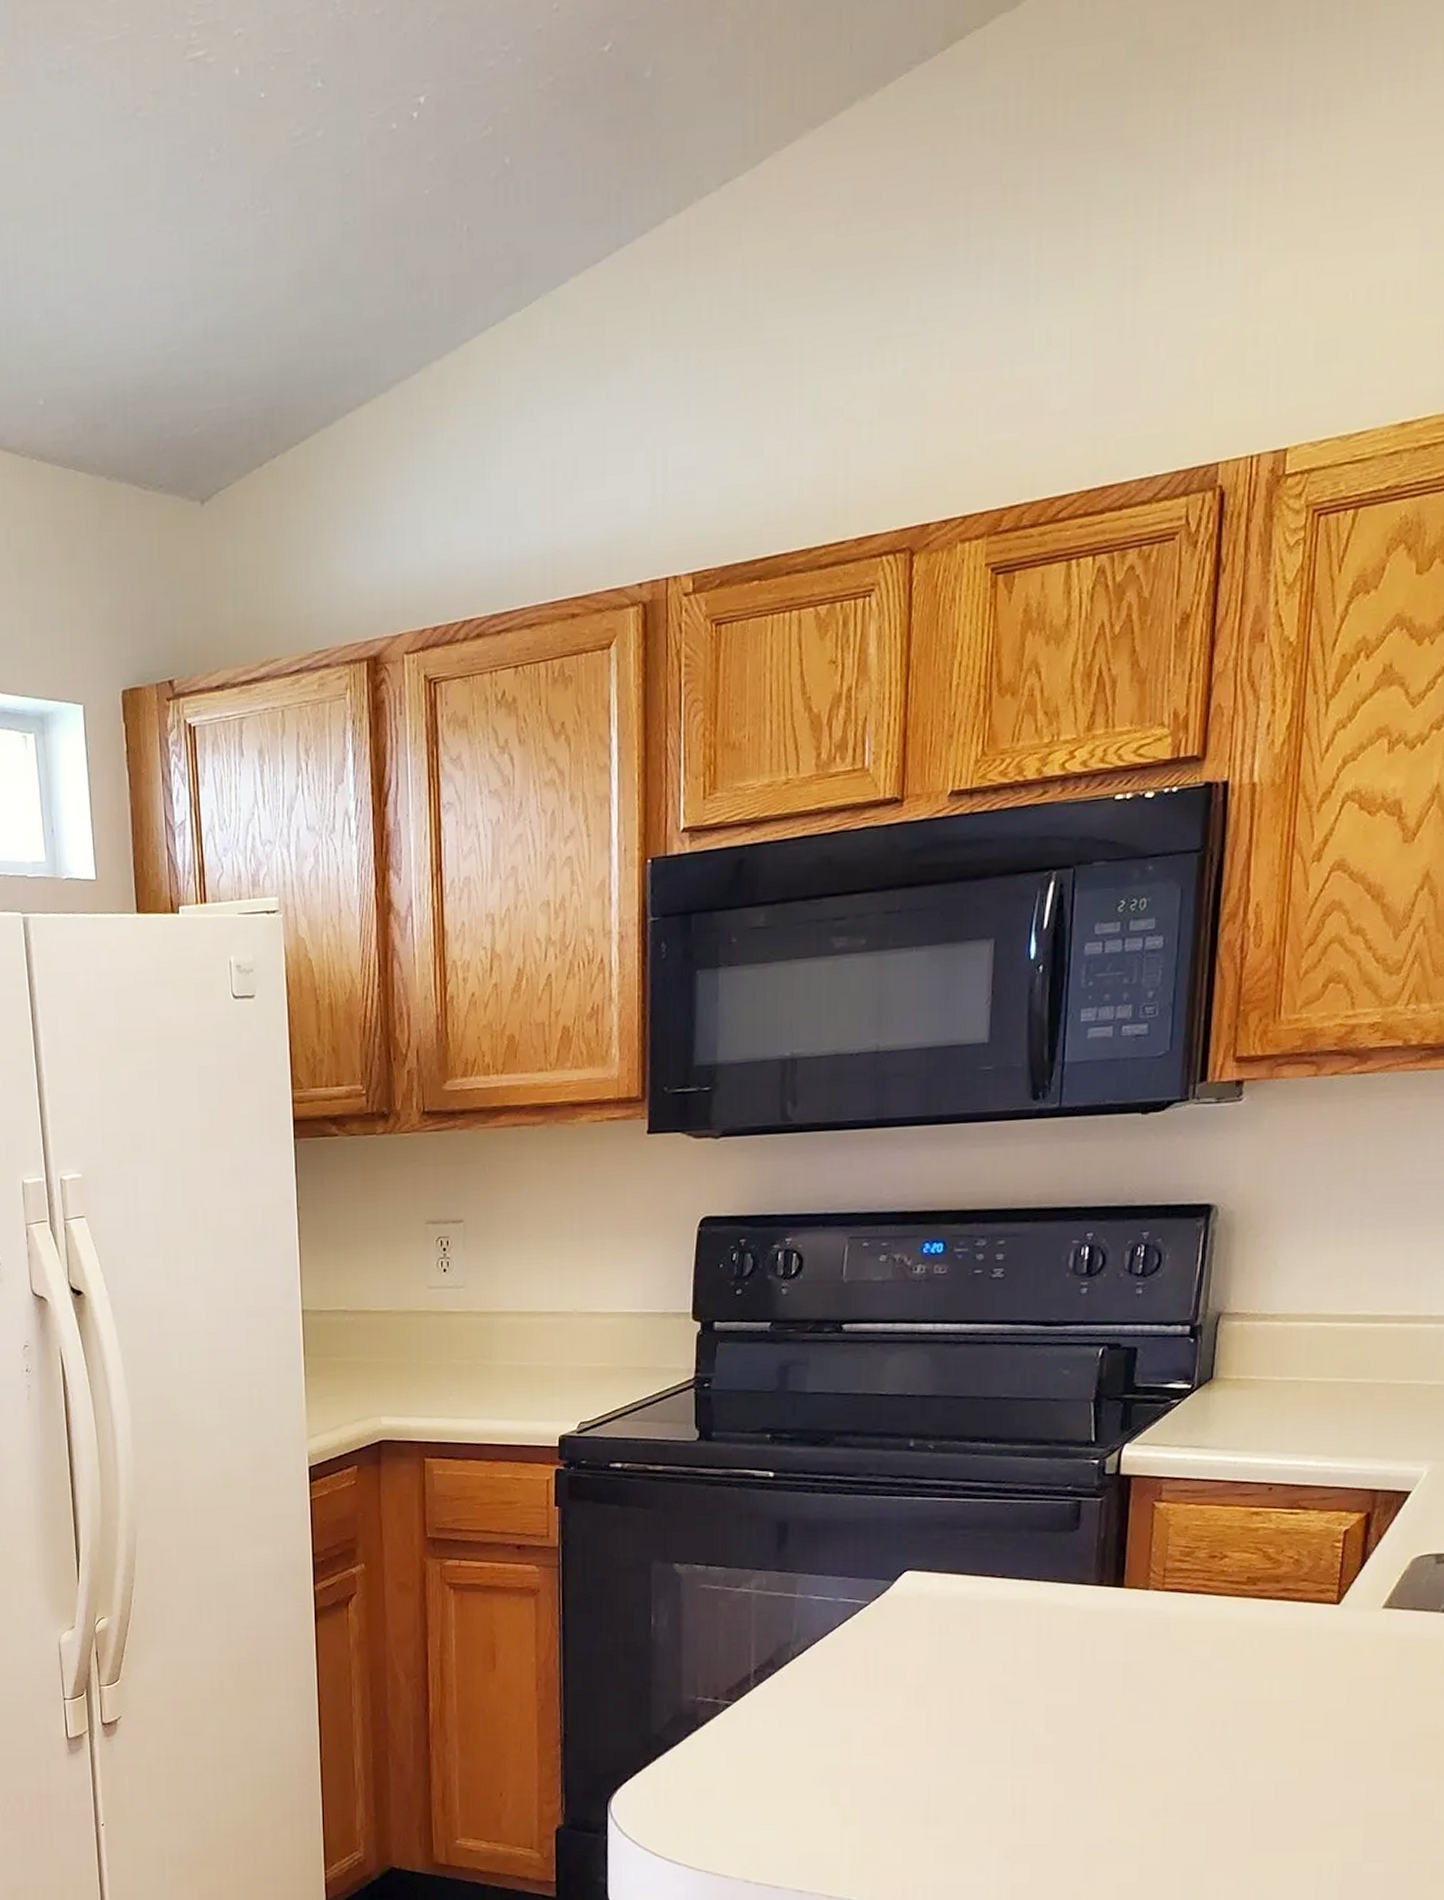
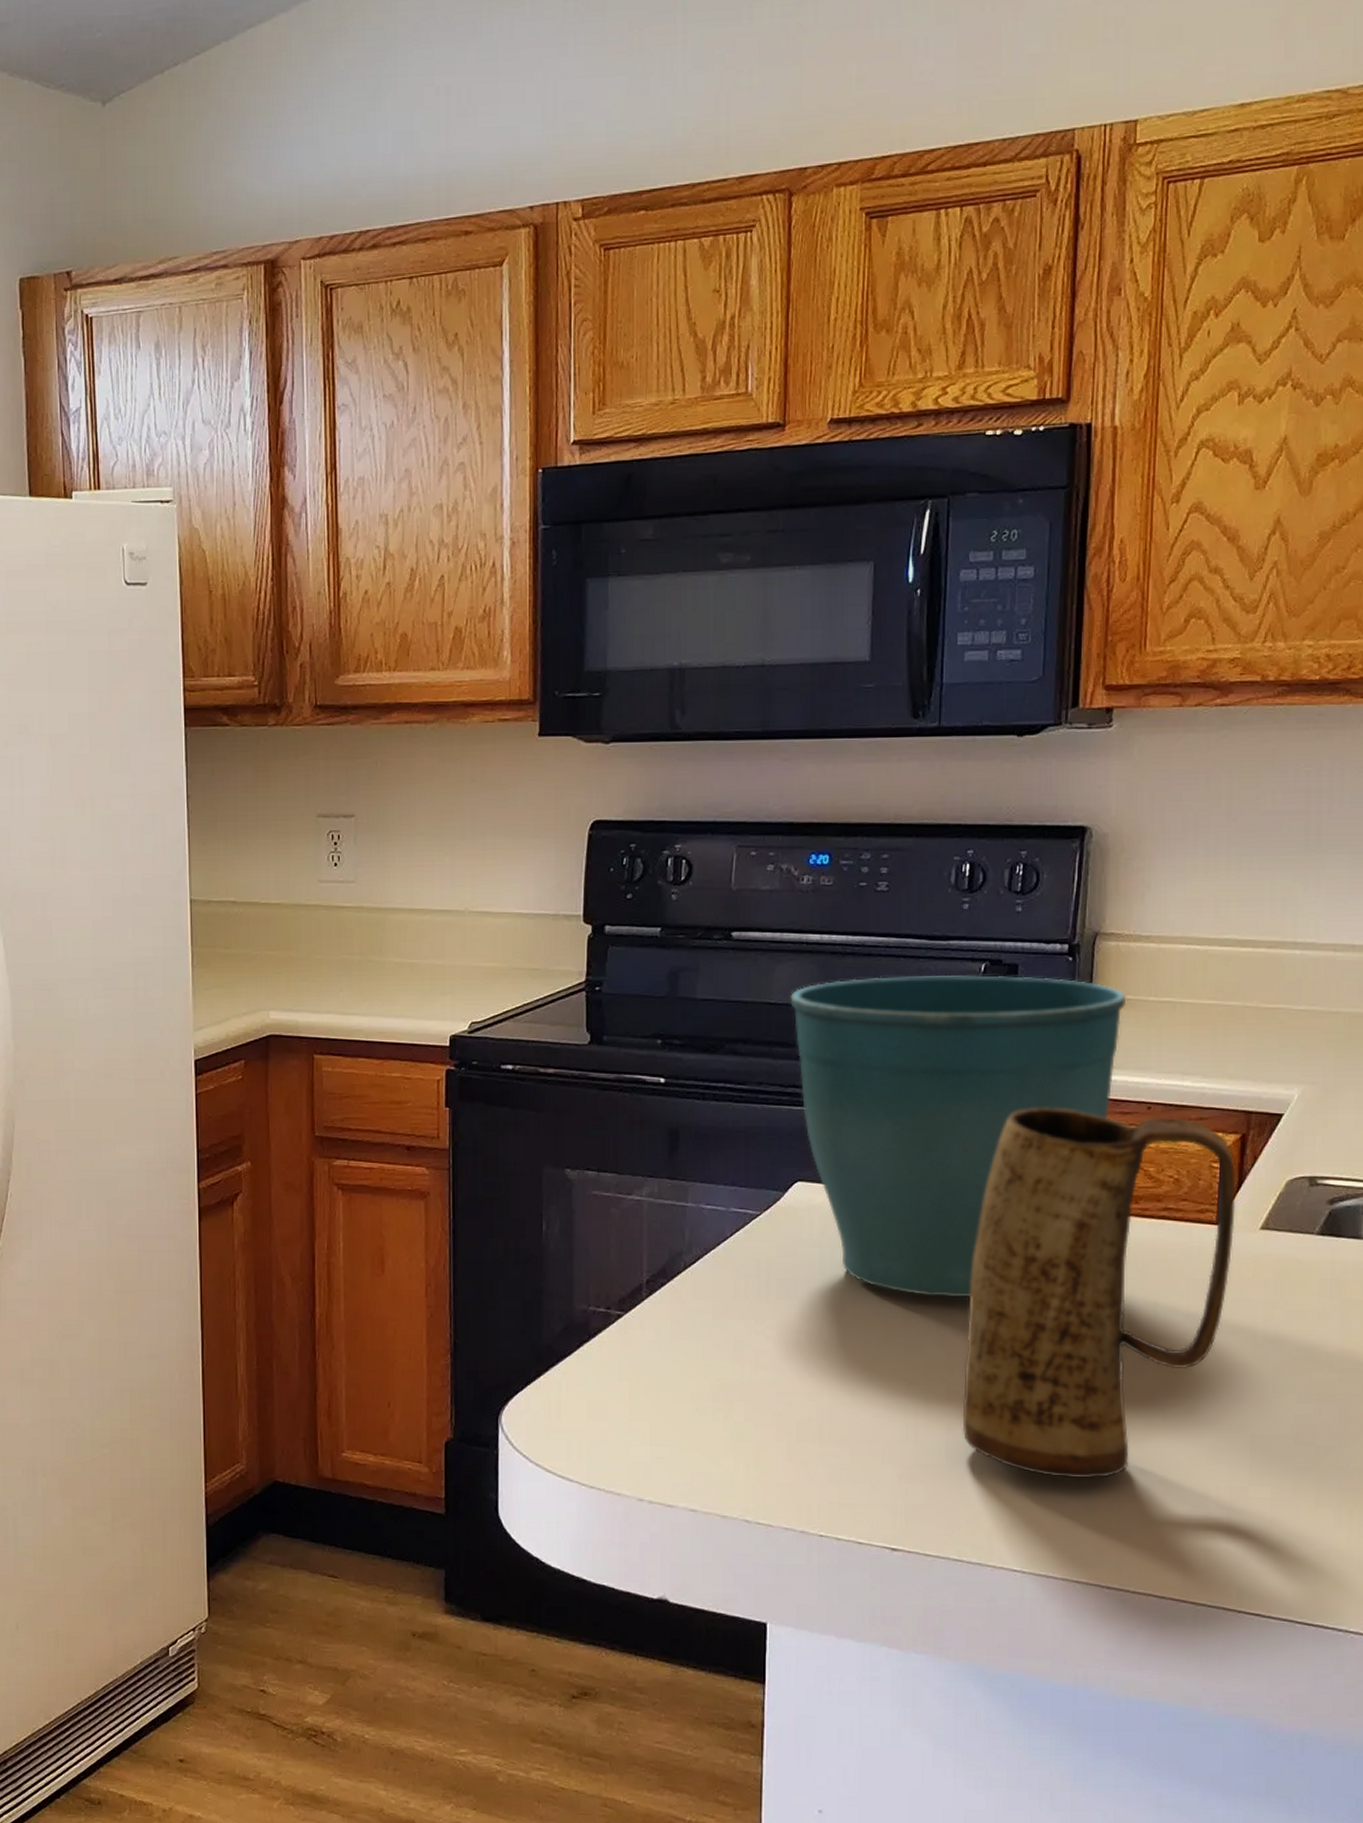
flower pot: none [902,1359,1250,1683] -> present [790,975,1127,1299]
mug: none [1070,1491,1359,1857] -> present [962,1107,1236,1479]

